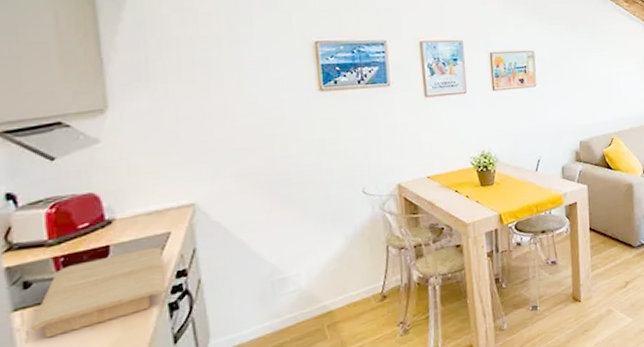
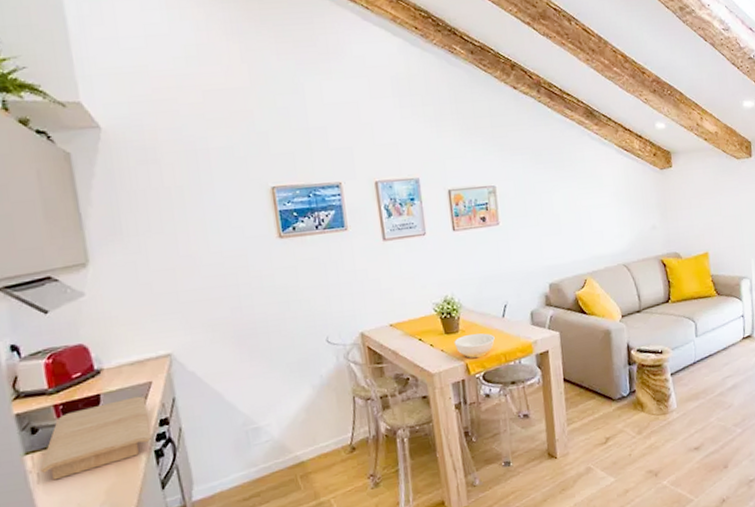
bowl: none [489,185,528,210] -> present [454,333,495,359]

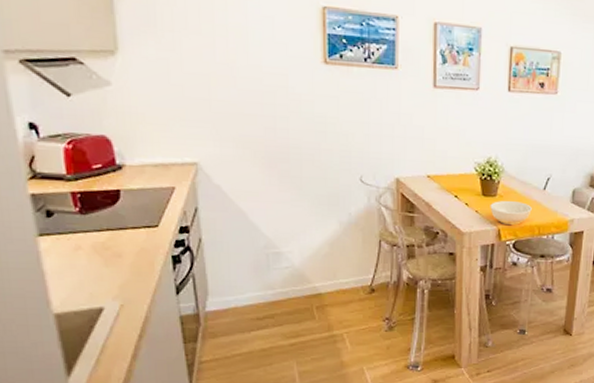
cutting board: present [40,396,151,481] -> none [53,199,169,266]

